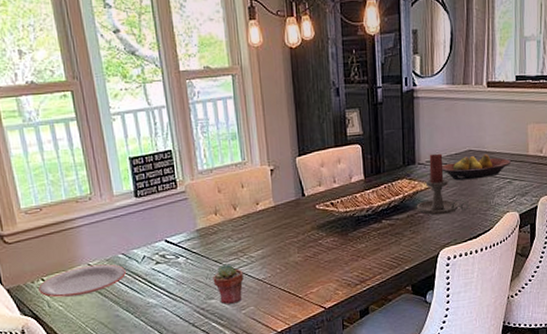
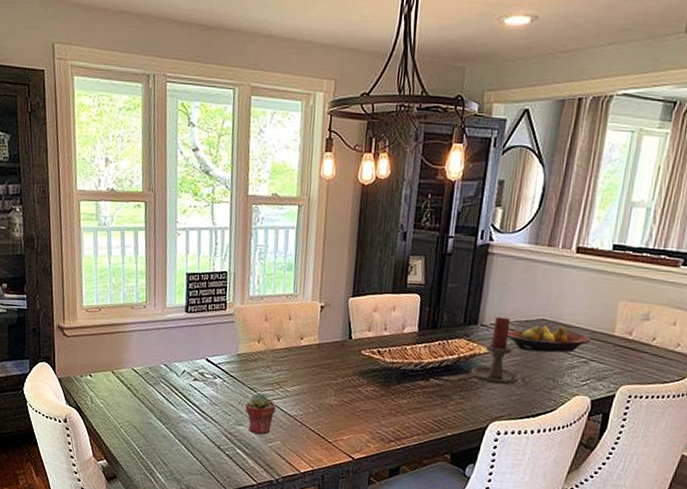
plate: present [38,264,126,297] -> none [85,369,165,398]

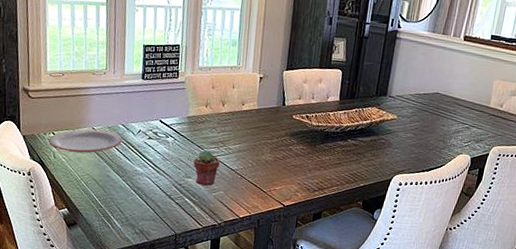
plate: none [85,369,165,398] -> present [48,128,122,154]
candle holder: present [470,316,532,385] -> none [380,90,427,146]
fruit bowl: present [507,325,591,353] -> none [409,98,472,120]

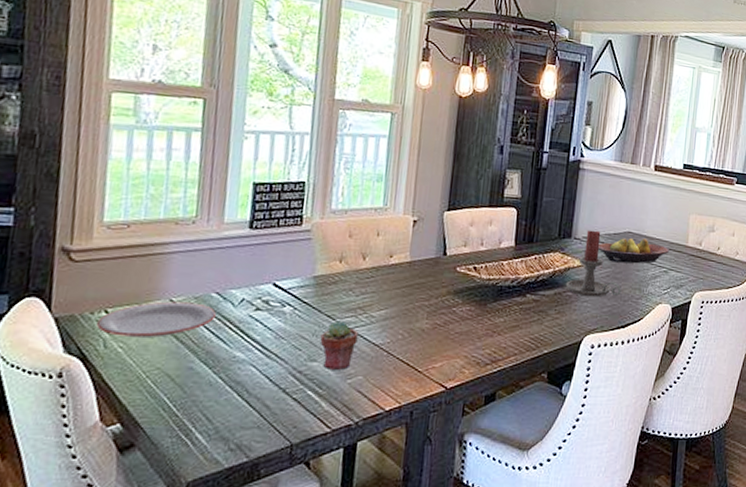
candle holder: none [380,90,427,146] -> present [565,230,621,298]
fruit bowl: none [409,98,472,120] -> present [598,238,669,264]

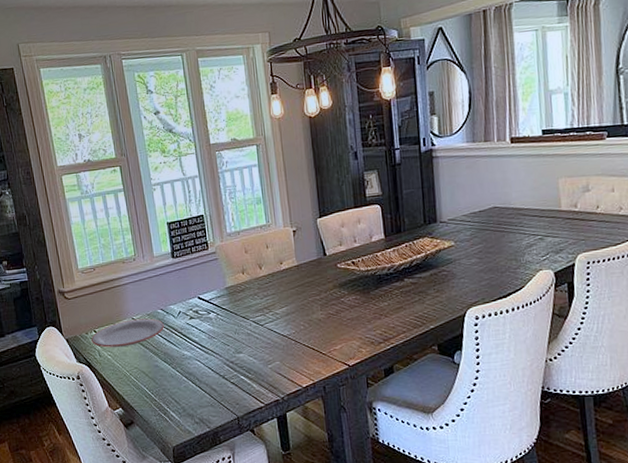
potted succulent: present [320,321,359,370] -> none [241,320,270,359]
candle holder: present [565,230,621,298] -> none [439,211,497,274]
fruit bowl: present [598,238,669,264] -> none [465,210,541,238]

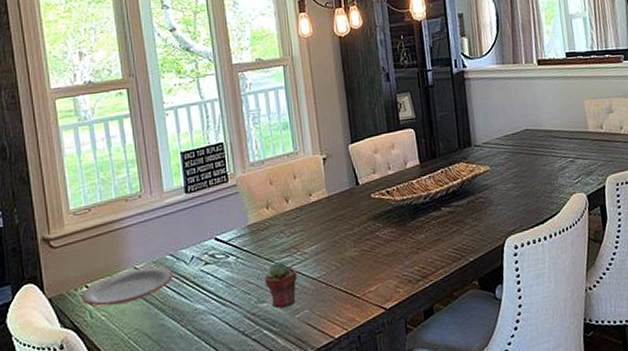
potted succulent: none [241,320,270,359] -> present [264,261,297,308]

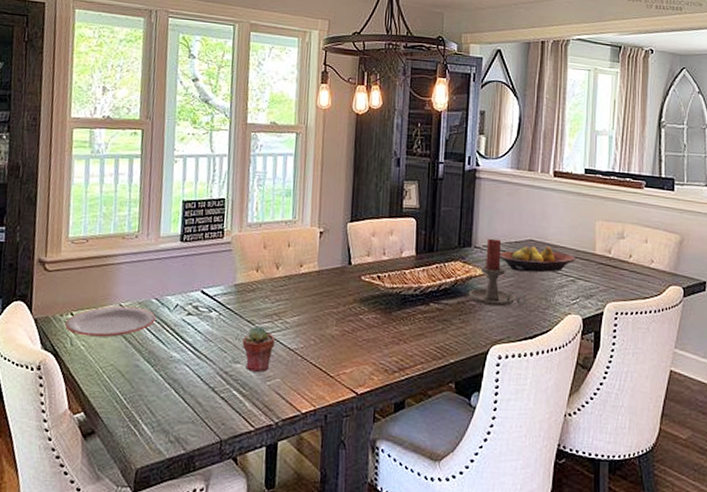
candle holder: none [476,134,532,200] -> present [468,238,526,307]
fruit bowl: none [499,133,571,162] -> present [500,246,575,273]

